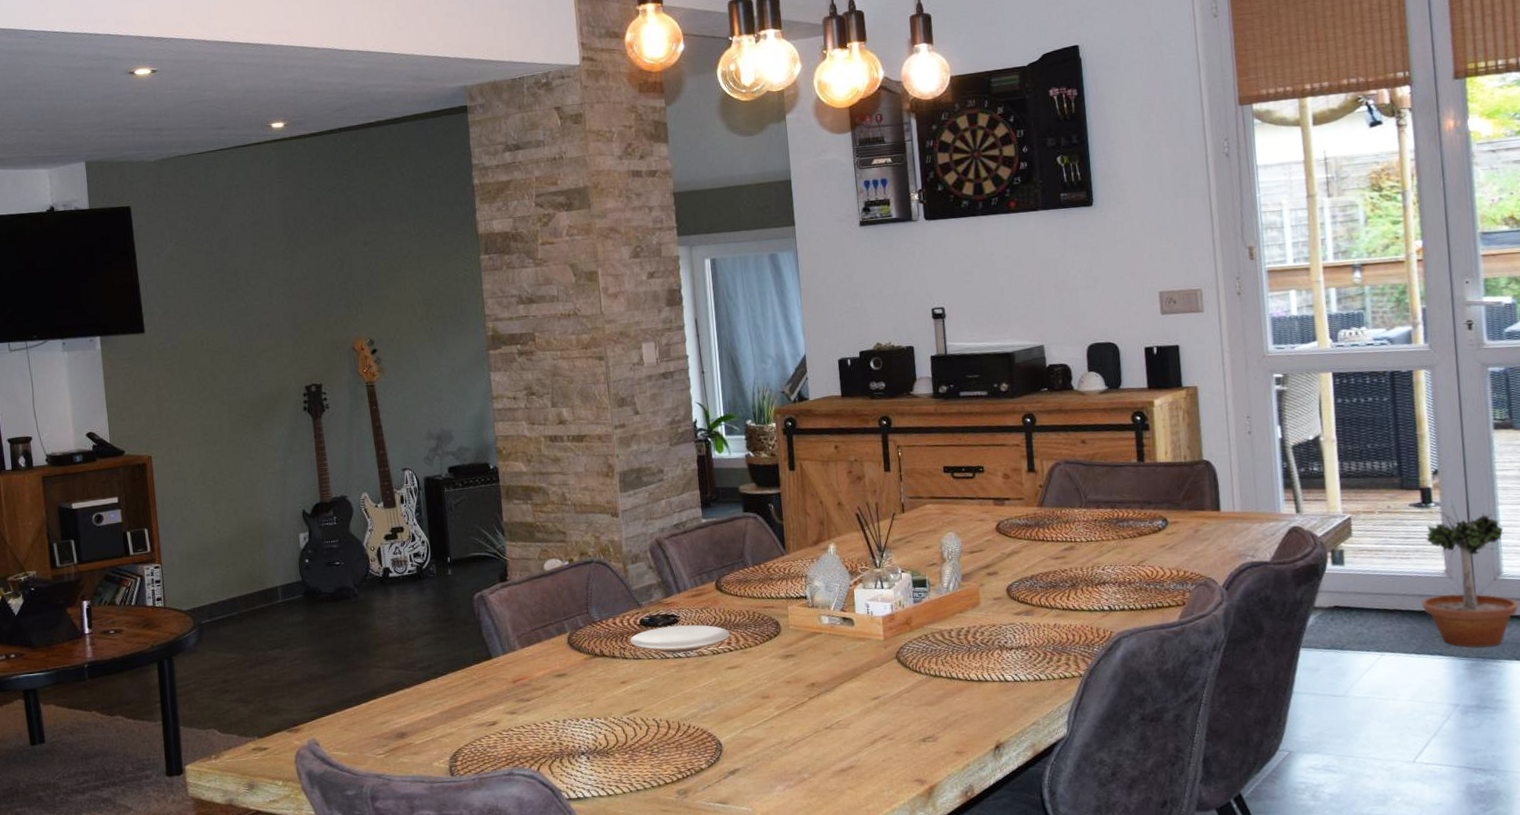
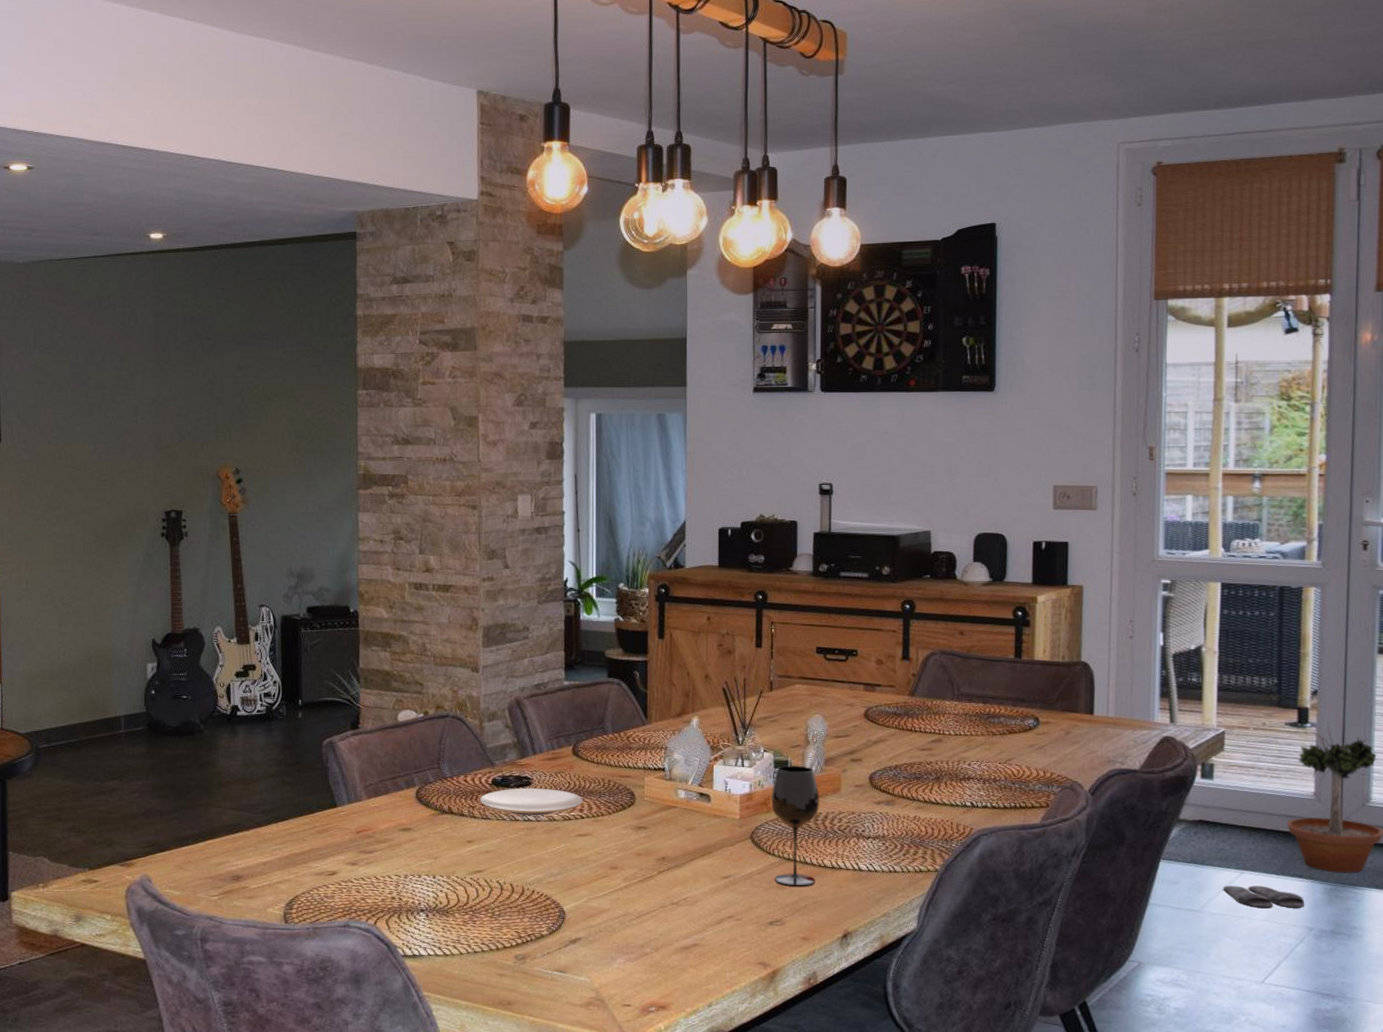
wine glass: none [912,583,964,702] -> present [771,765,820,886]
slippers: none [1365,666,1448,689] -> present [1223,885,1305,909]

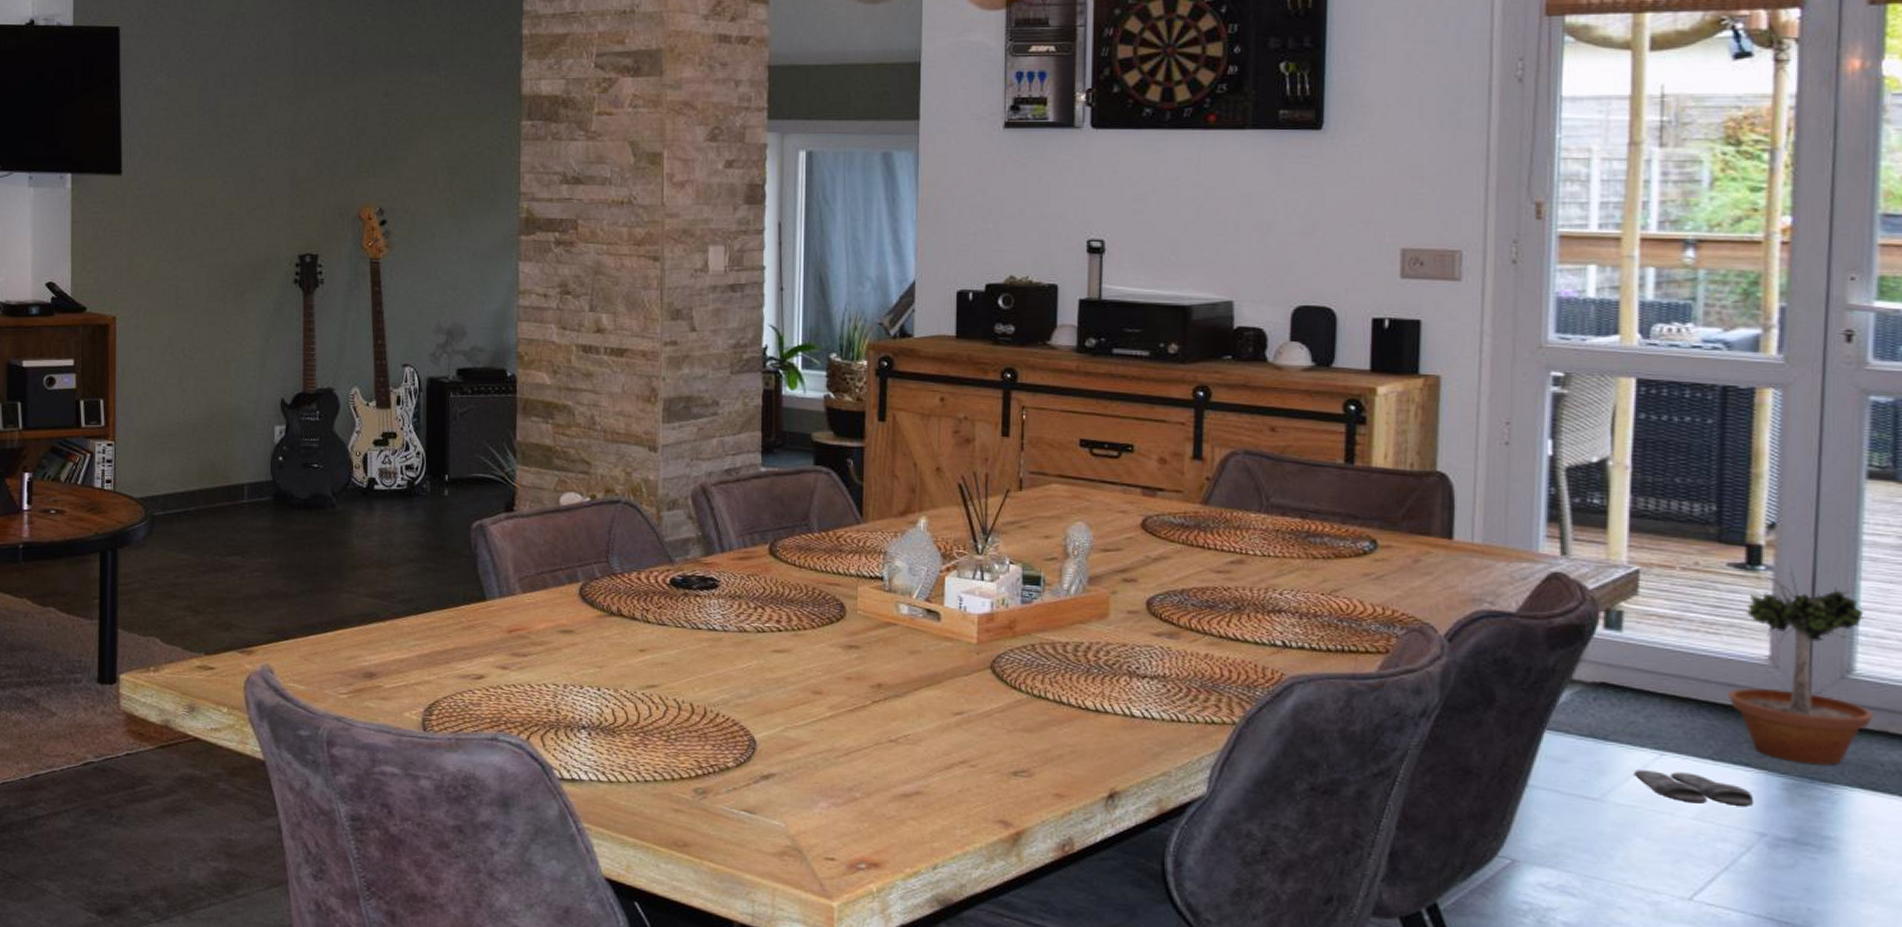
plate: present [479,788,583,816] -> none [655,591,781,625]
wine glass: present [771,765,820,886] -> none [1018,582,1082,731]

